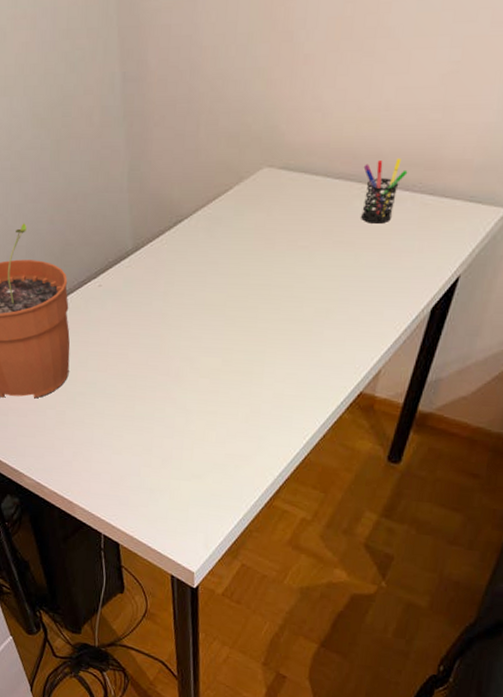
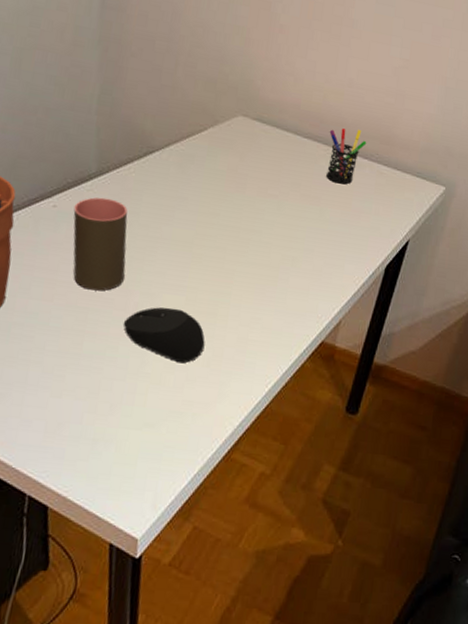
cup: none [116,272,166,359] -> present [73,197,128,291]
computer mouse: none [167,369,243,420] -> present [122,307,205,363]

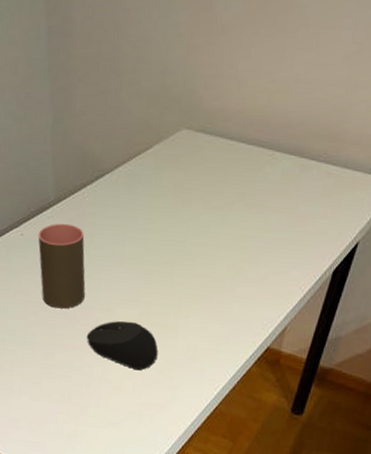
pen holder: present [326,128,367,185] -> none [271,128,315,190]

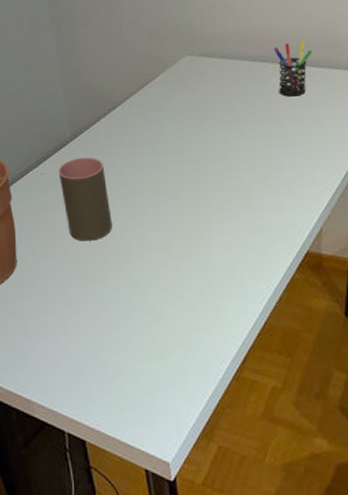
computer mouse: present [86,320,158,370] -> none [119,244,196,294]
pen holder: none [271,128,315,190] -> present [273,40,313,97]

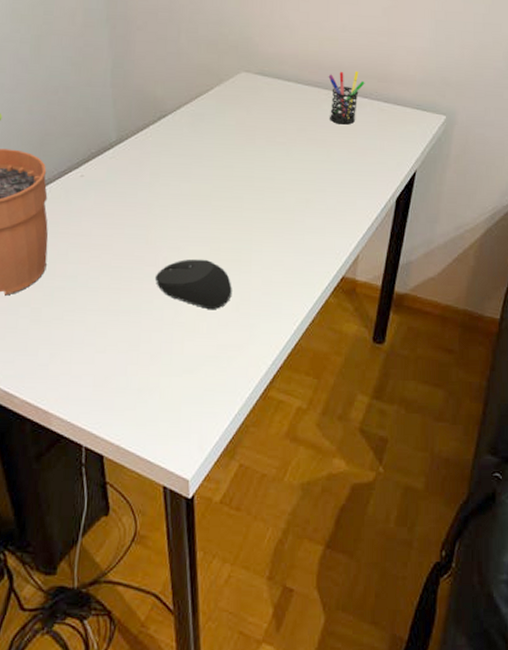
cup: present [58,157,112,241] -> none [99,163,152,250]
computer mouse: none [119,244,196,294] -> present [154,258,232,310]

